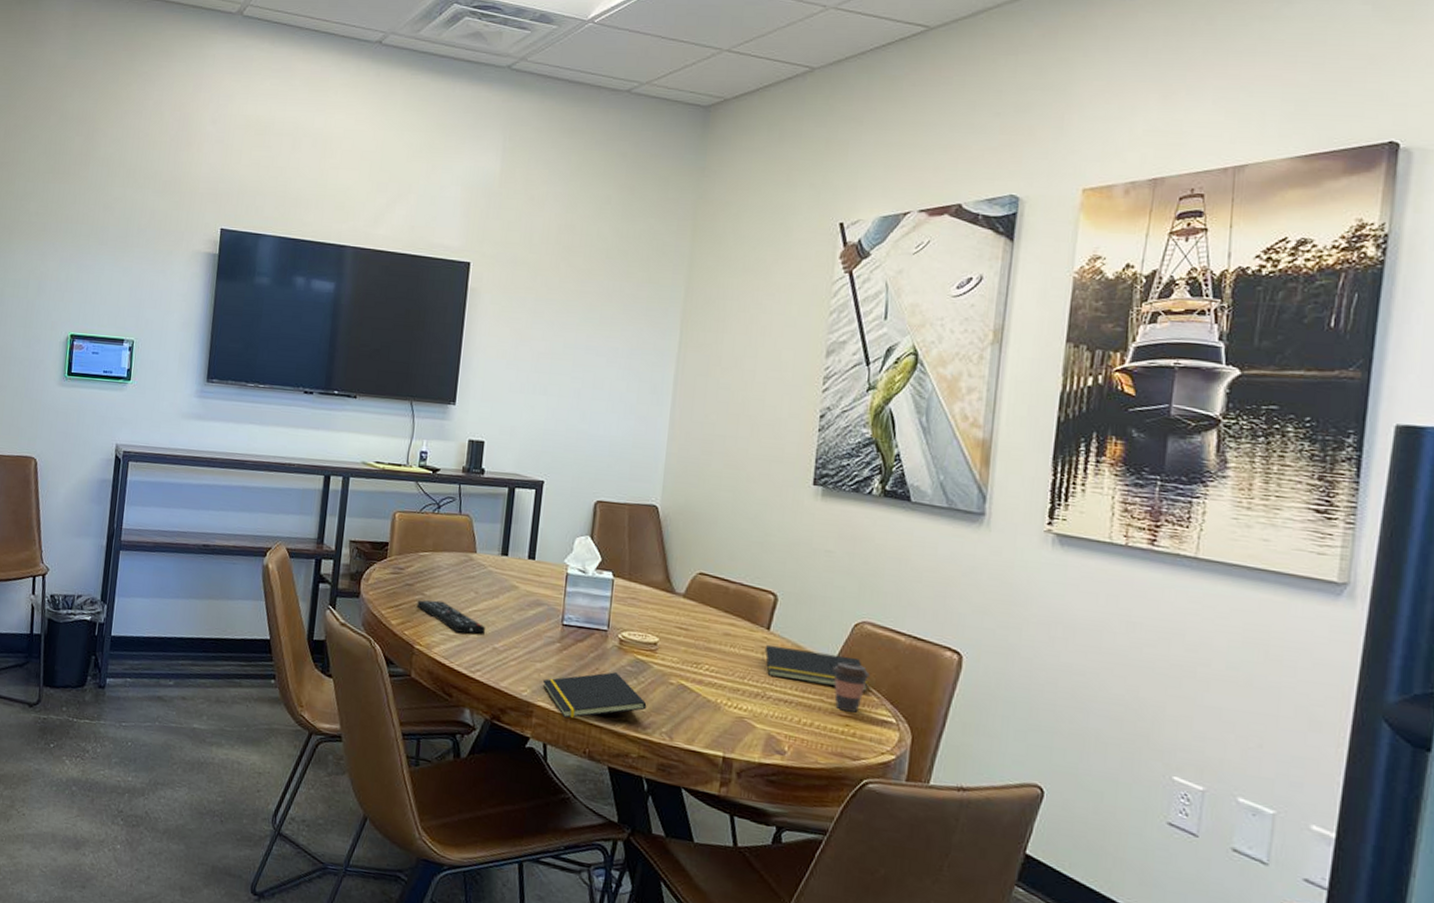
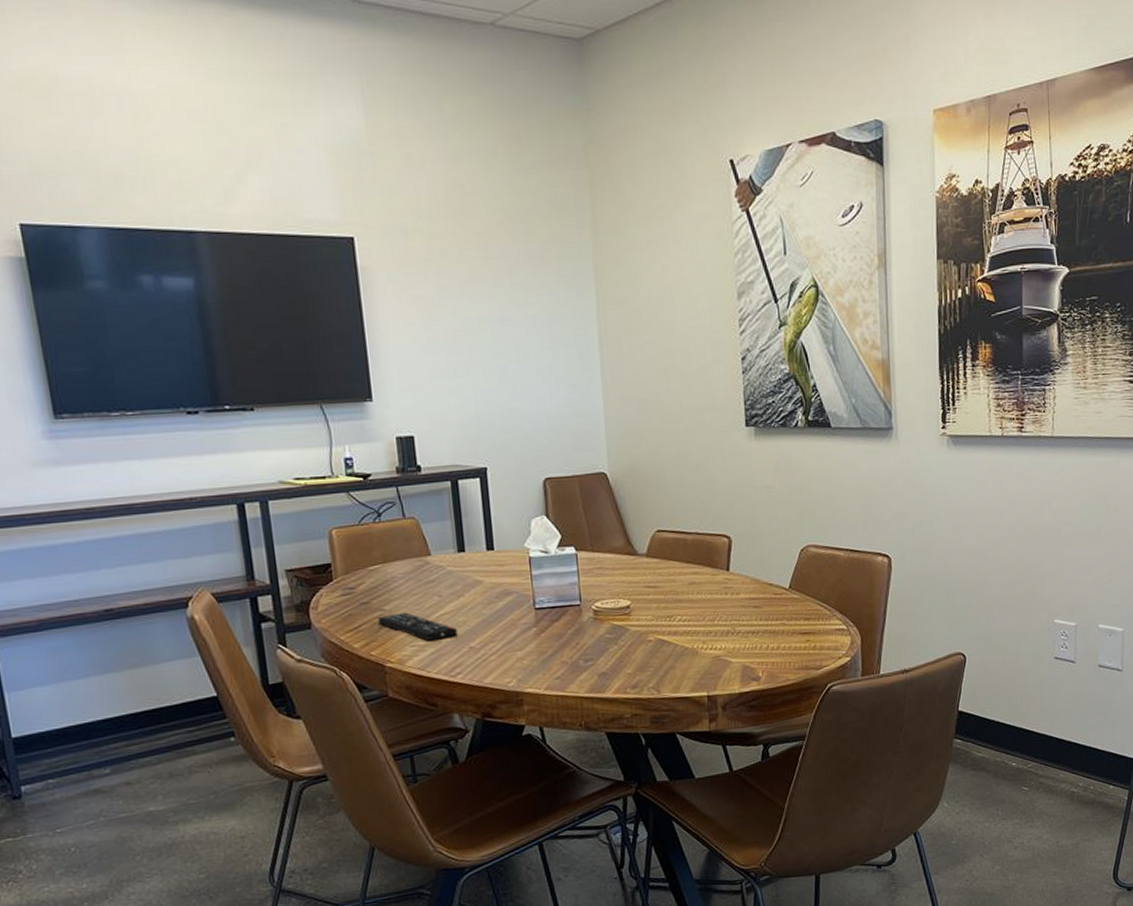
notepad: present [542,672,647,719] -> none [526,643,631,698]
notepad: present [762,644,869,692] -> none [726,579,820,613]
coffee cup: present [832,661,870,713] -> none [788,584,820,629]

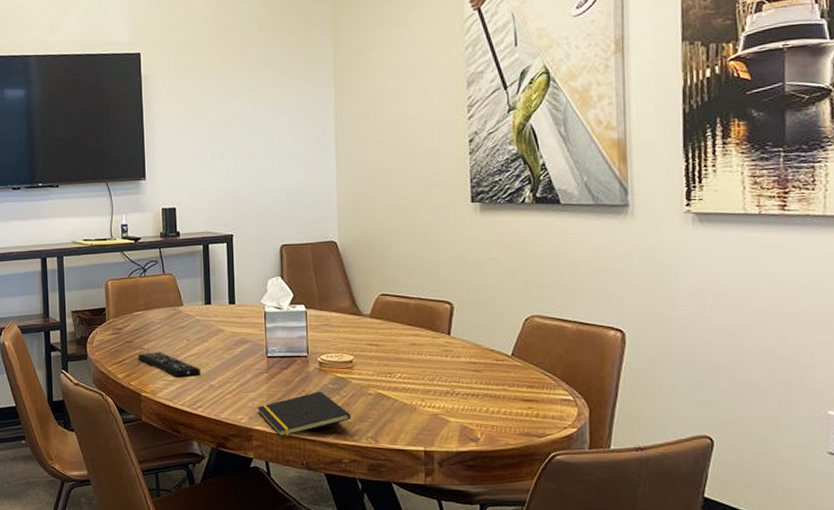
notepad: none [526,643,631,698] -> present [257,392,351,437]

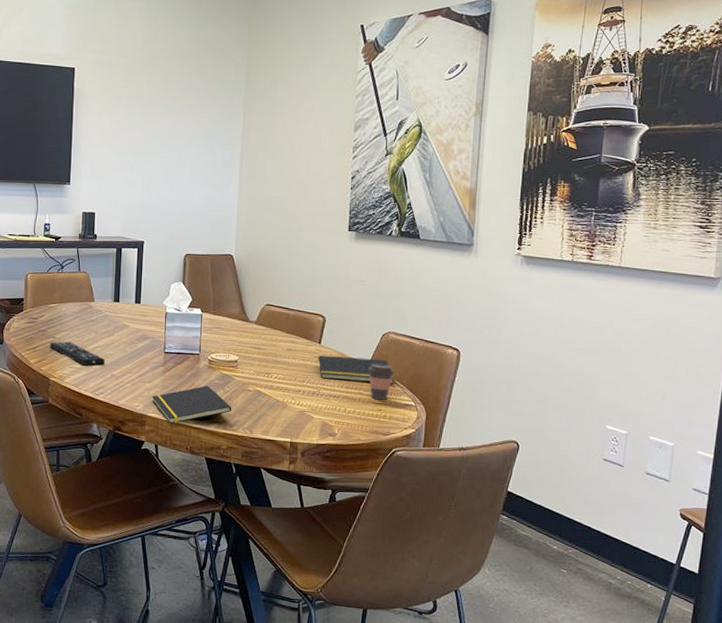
notepad: none [447,347,545,376] -> present [316,355,394,384]
coffee cup: none [510,353,544,396] -> present [367,363,395,400]

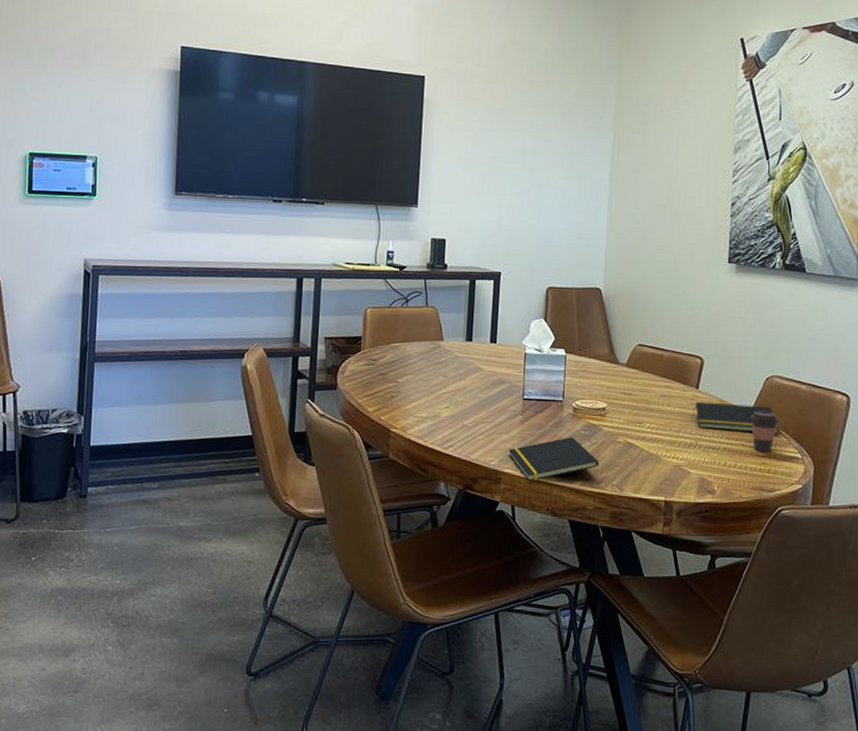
remote control: present [49,341,105,365] -> none [391,386,455,414]

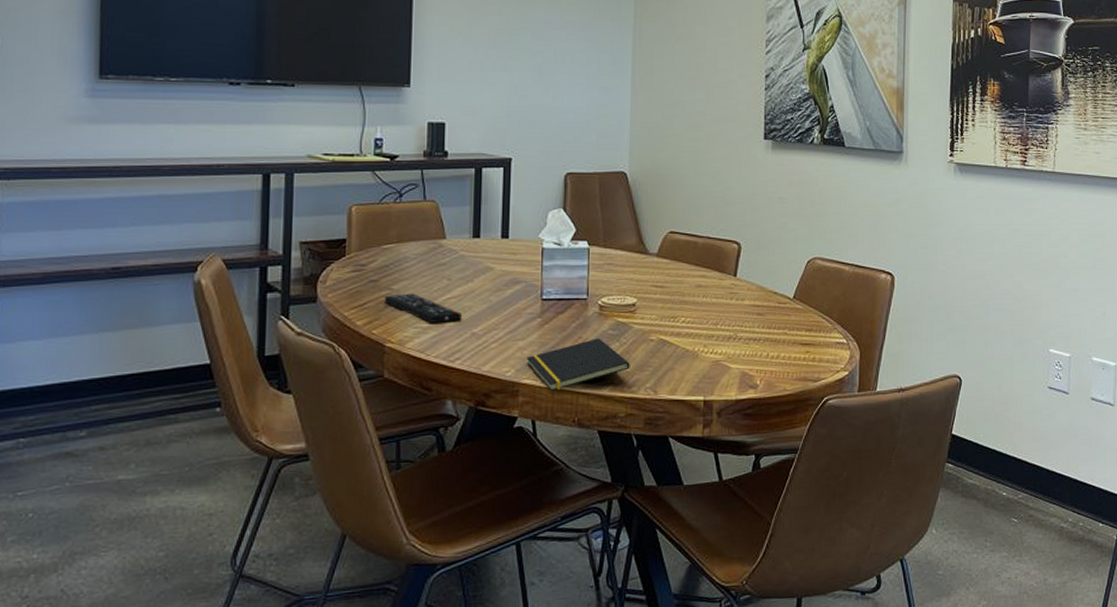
remote control: none [391,386,455,414] -> present [384,293,461,323]
notepad: present [693,401,779,434] -> none [732,290,822,319]
coffee cup: present [750,410,779,452] -> none [792,296,823,340]

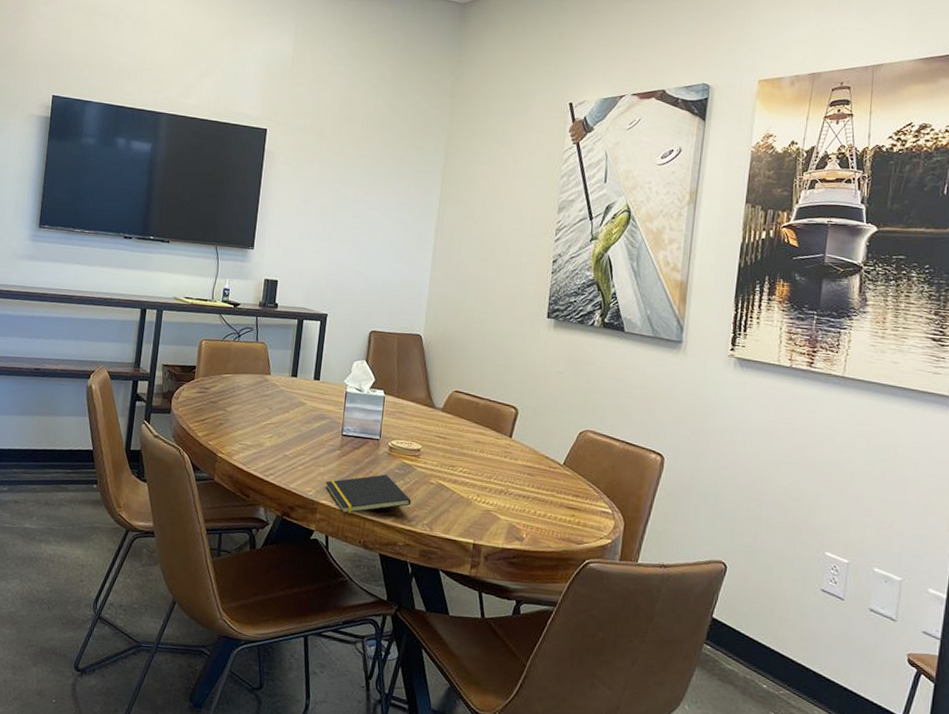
remote control: present [384,293,461,323] -> none [219,414,277,444]

